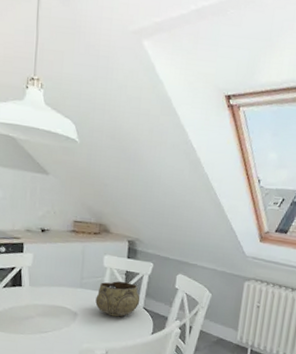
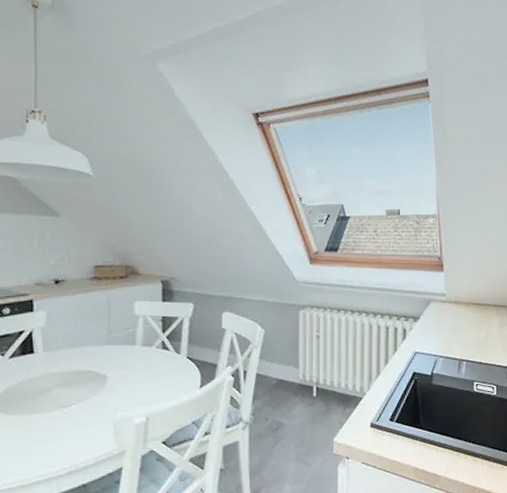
decorative bowl: present [95,281,140,317] -> none [128,329,182,373]

